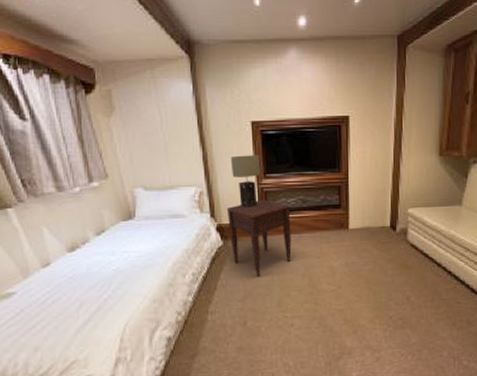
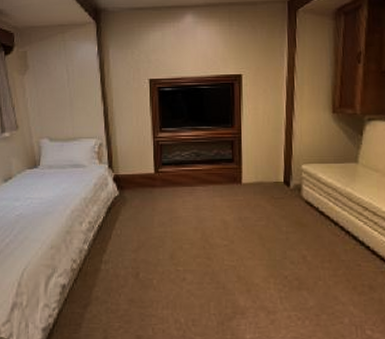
nightstand: present [226,199,292,277] -> none [124,152,185,228]
table lamp: present [230,155,261,209] -> none [129,110,157,160]

